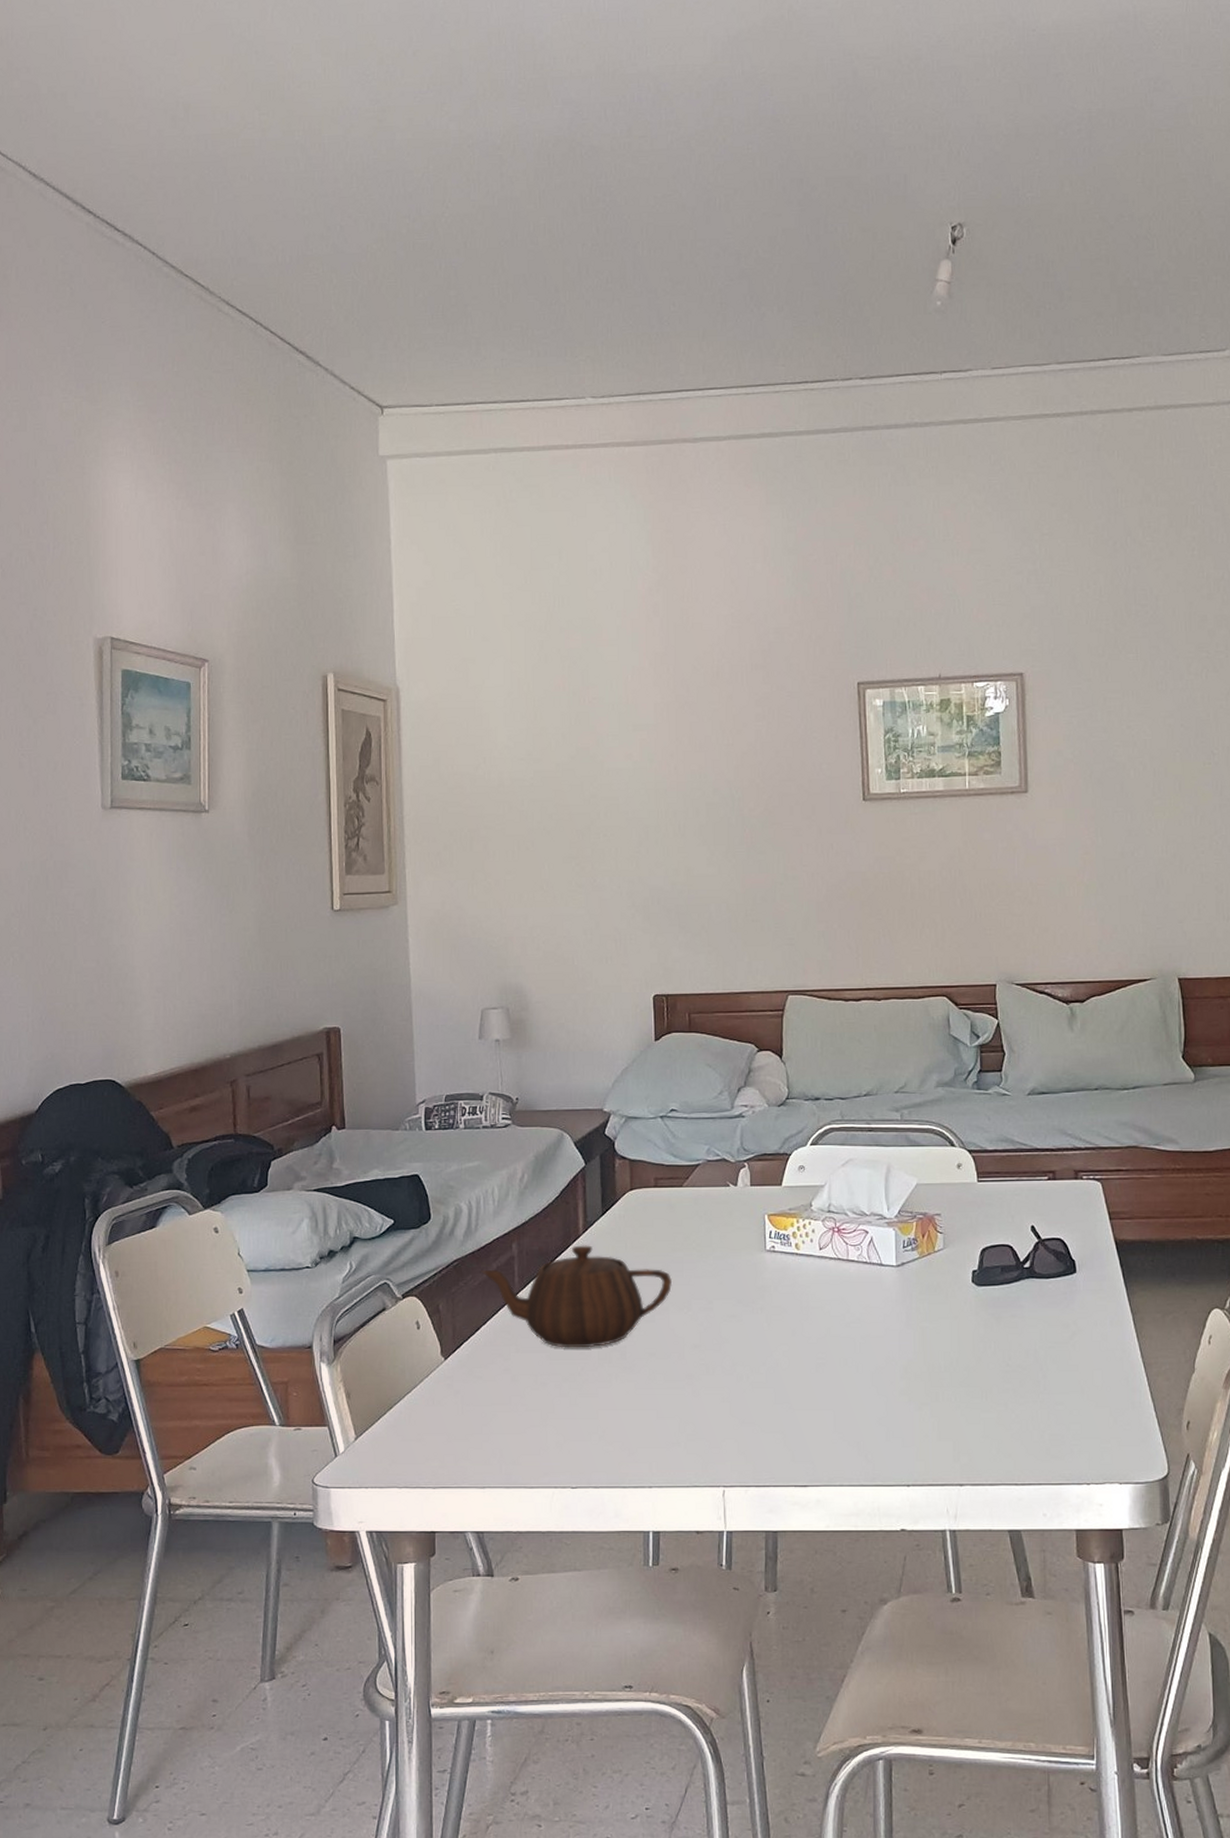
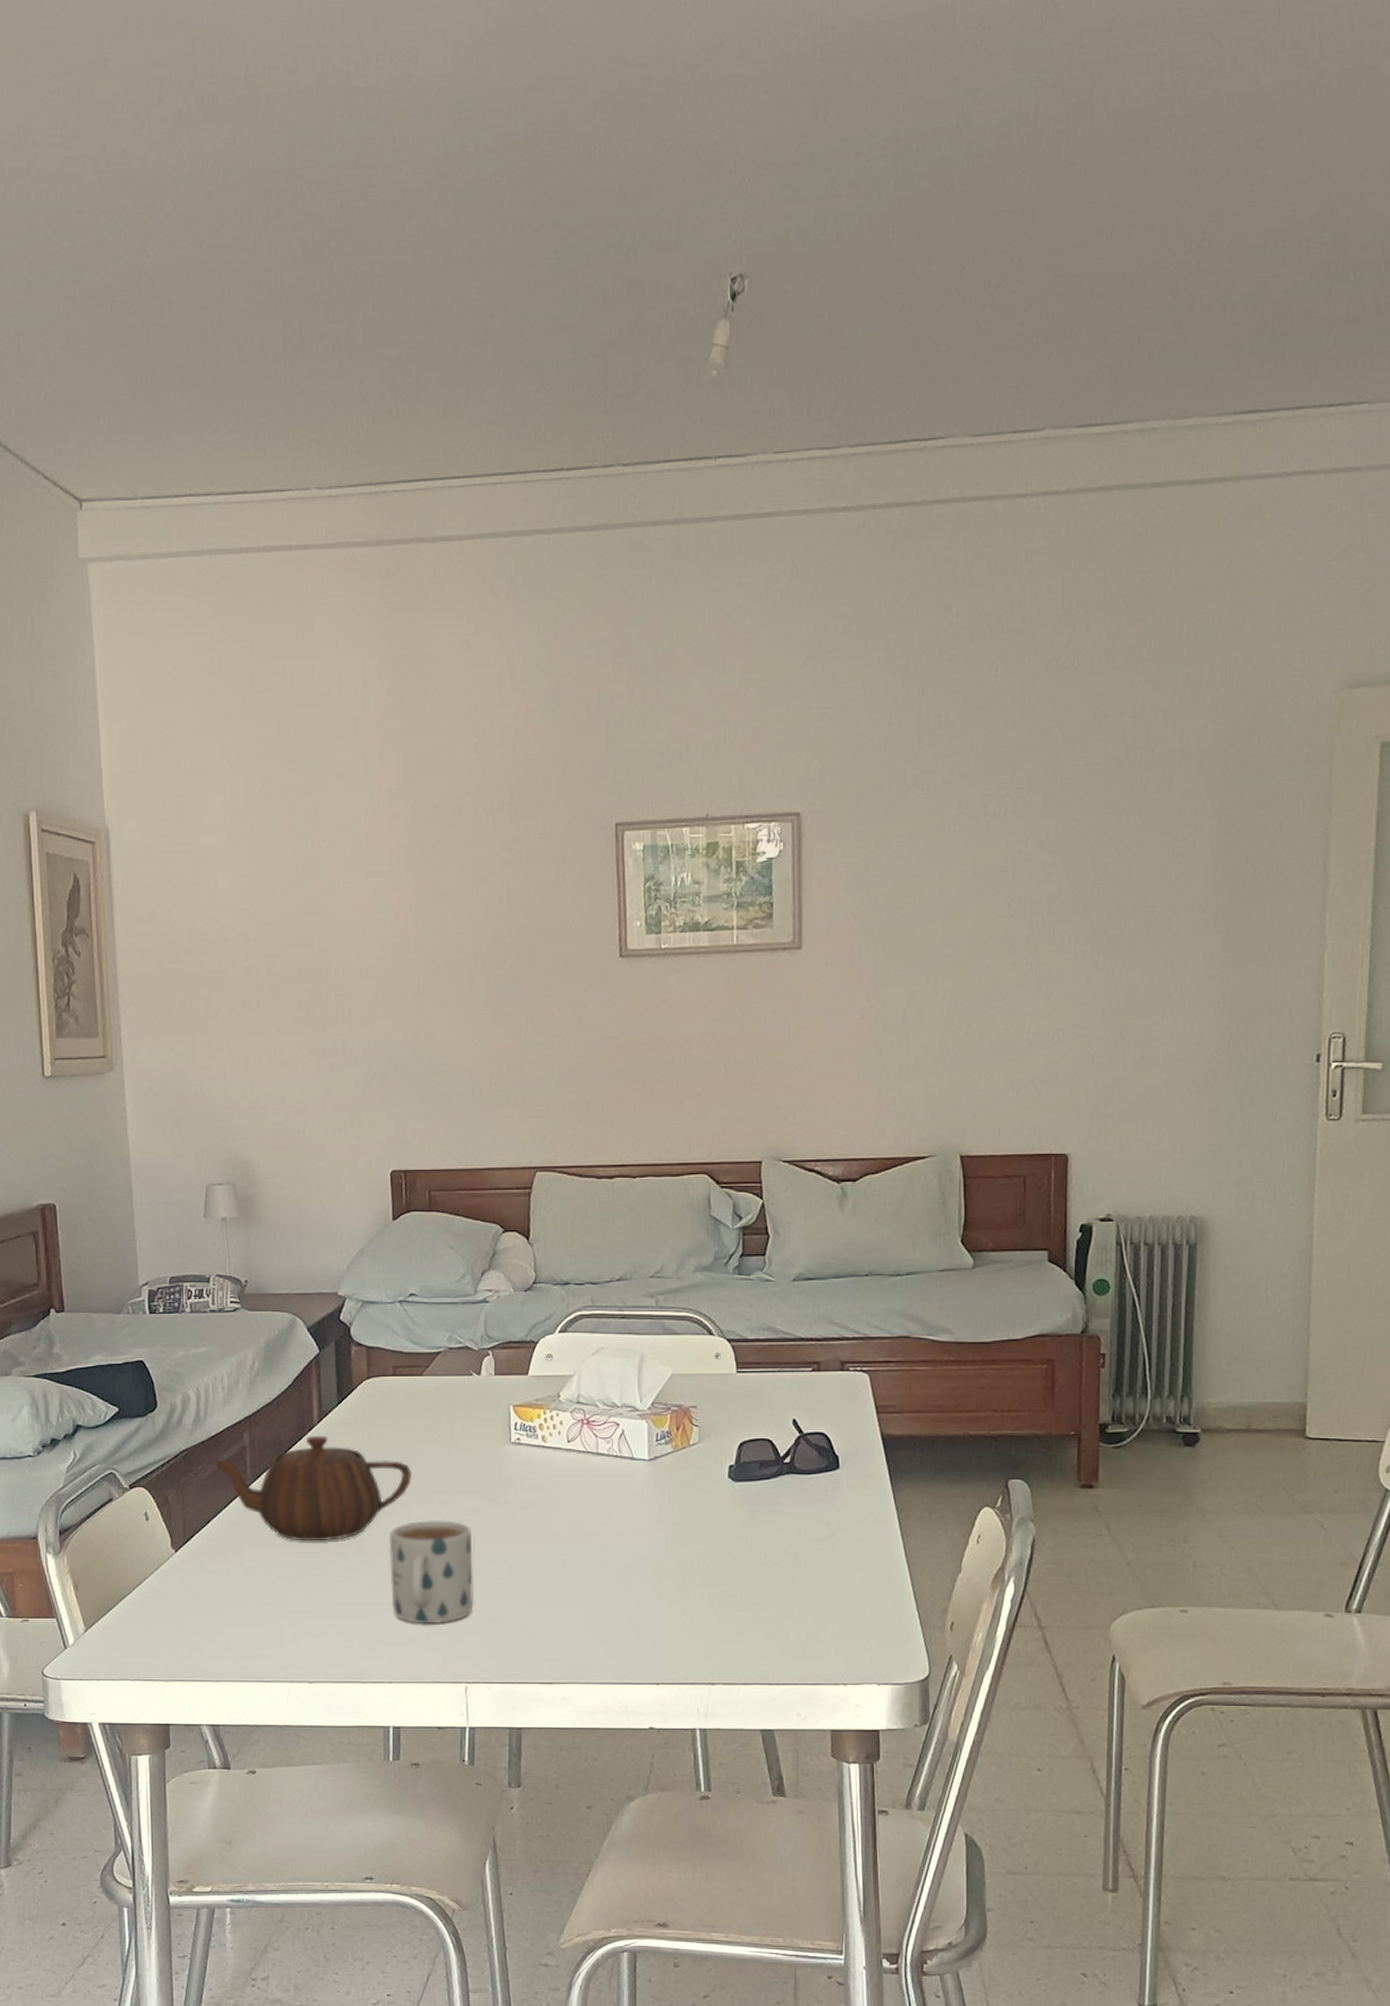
mug: none [649,1326,731,1429] -> present [388,1520,474,1625]

